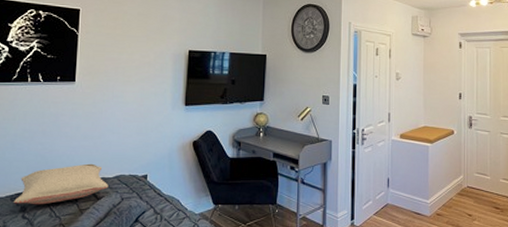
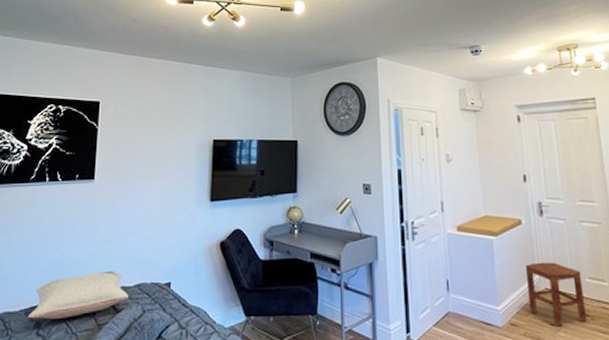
stool: none [453,165,498,217] -> present [525,262,587,327]

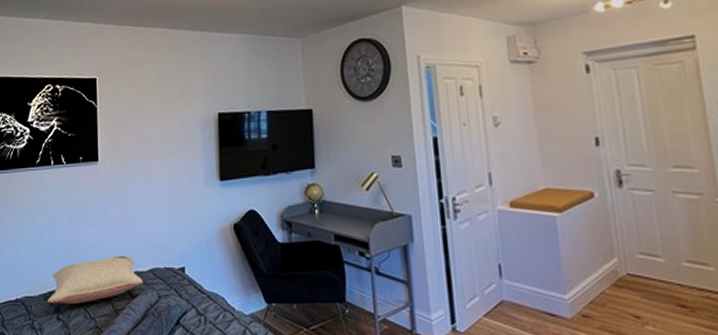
stool: present [525,262,587,327] -> none [599,242,685,319]

